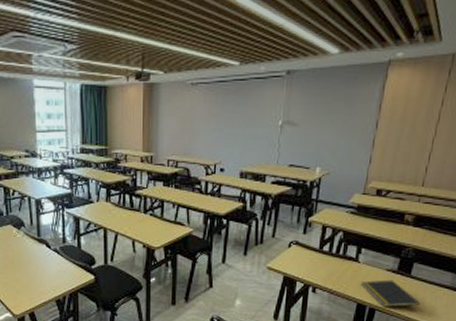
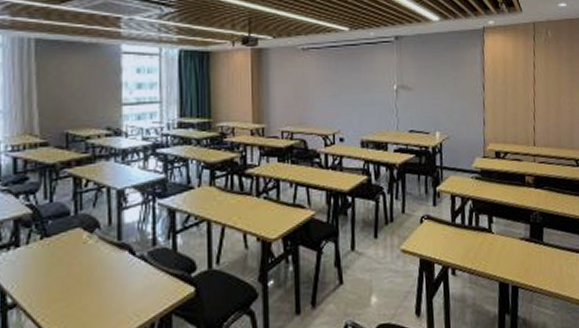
notepad: present [361,280,420,307] -> none [499,249,558,283]

